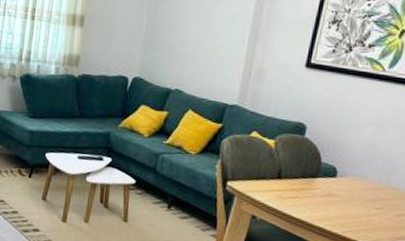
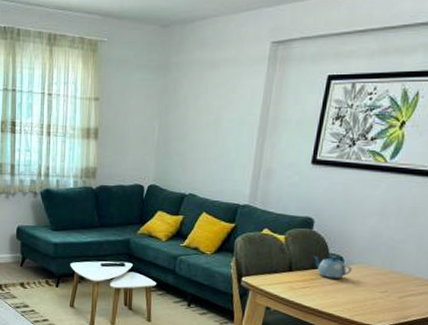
teapot: none [305,163,346,191] -> present [314,255,352,279]

